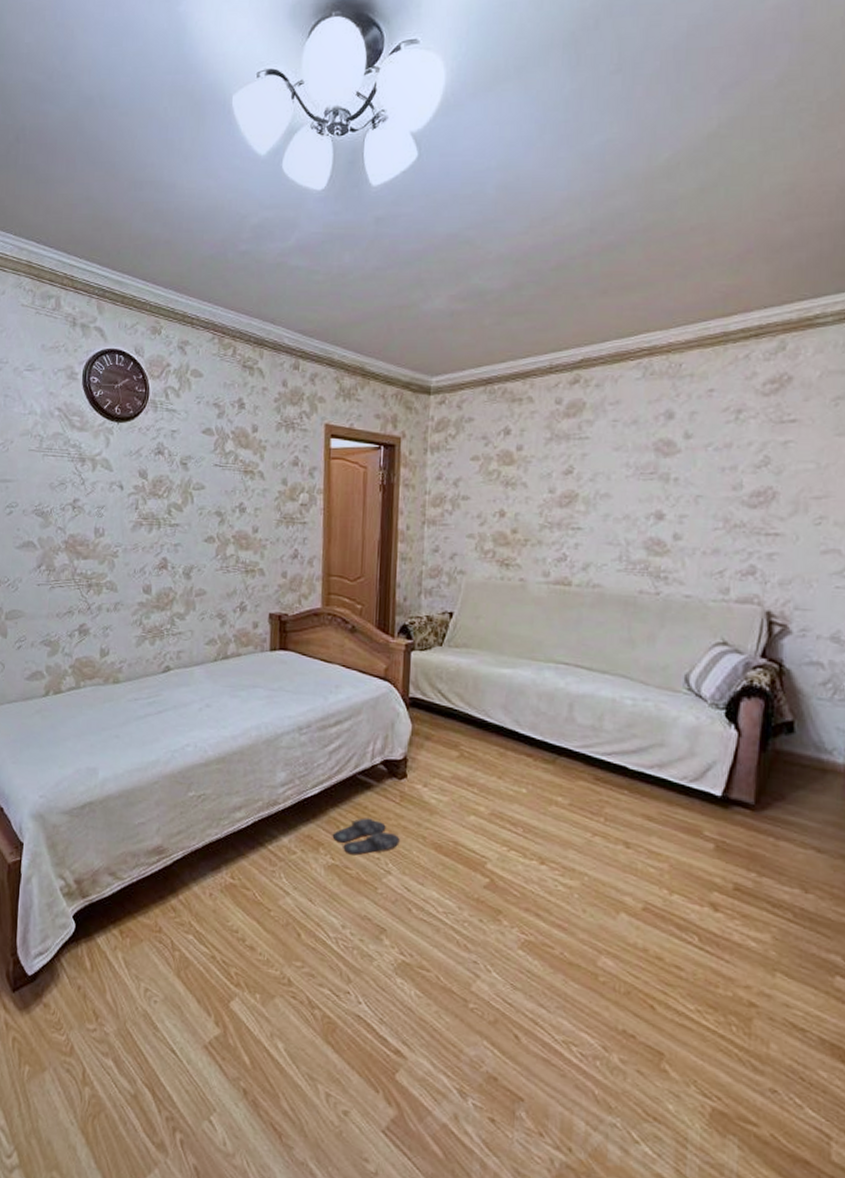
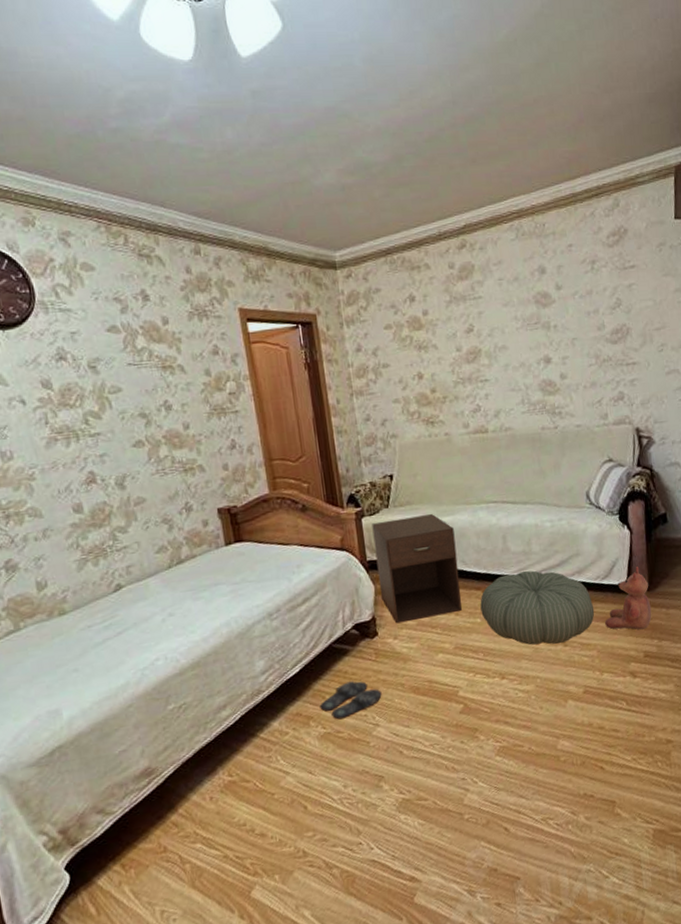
nightstand: none [417,659,512,775] -> present [372,513,462,624]
pouf: none [528,747,674,844] -> present [480,570,595,645]
teddy bear: none [685,777,754,856] -> present [605,567,652,630]

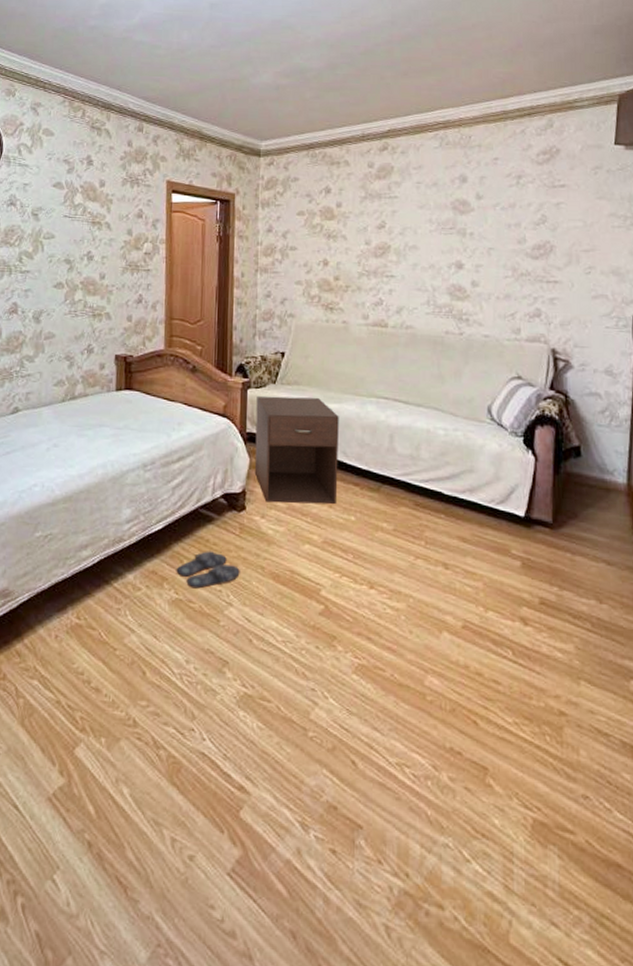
pouf: present [480,570,595,645] -> none [356,476,485,565]
teddy bear: present [605,567,652,630] -> none [496,499,553,572]

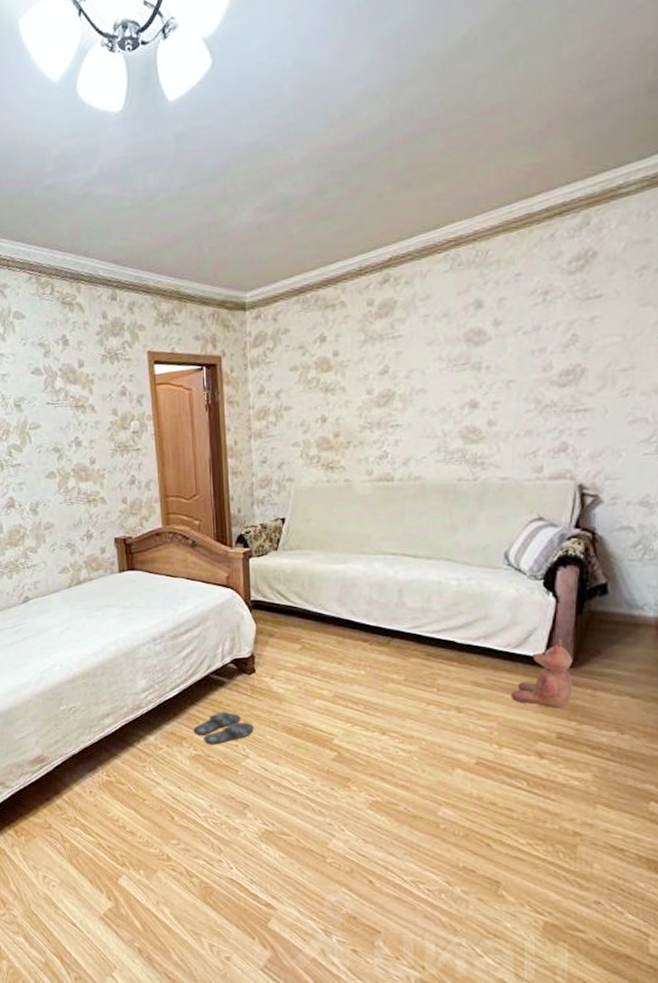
nightstand: present [254,396,339,504] -> none [259,559,346,664]
teddy bear: none [496,499,553,572] -> present [511,639,573,708]

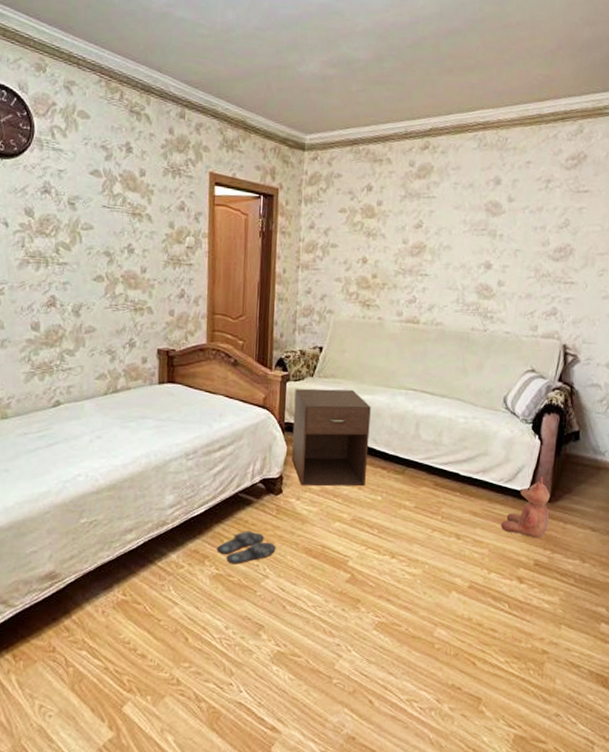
nightstand: none [259,559,346,664] -> present [291,389,371,486]

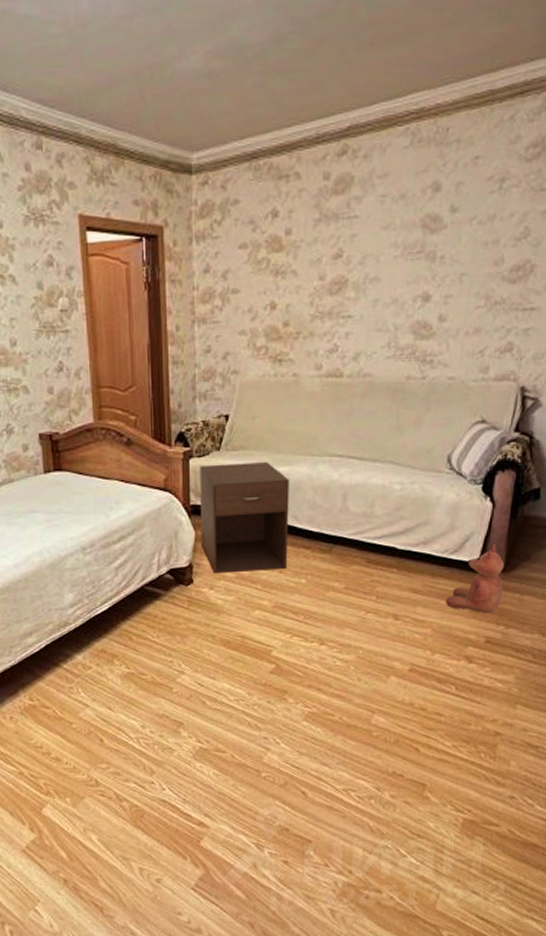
slippers: present [216,531,276,564] -> none [125,626,190,662]

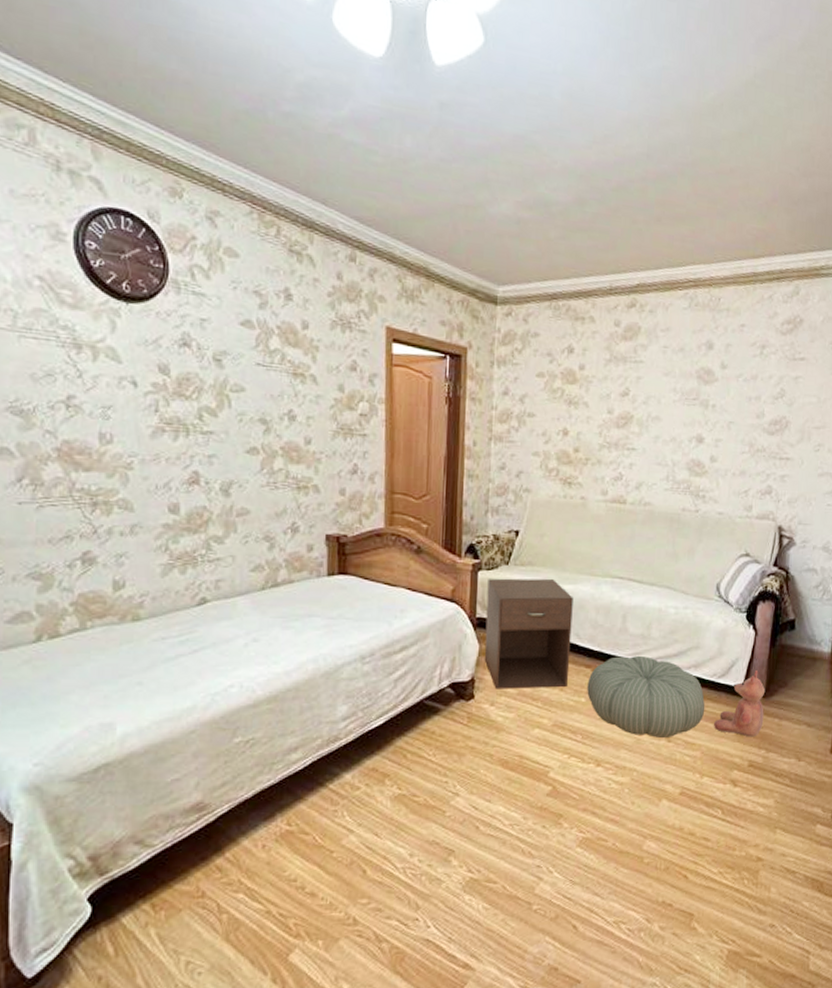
pouf: none [307,535,436,617] -> present [587,656,705,739]

